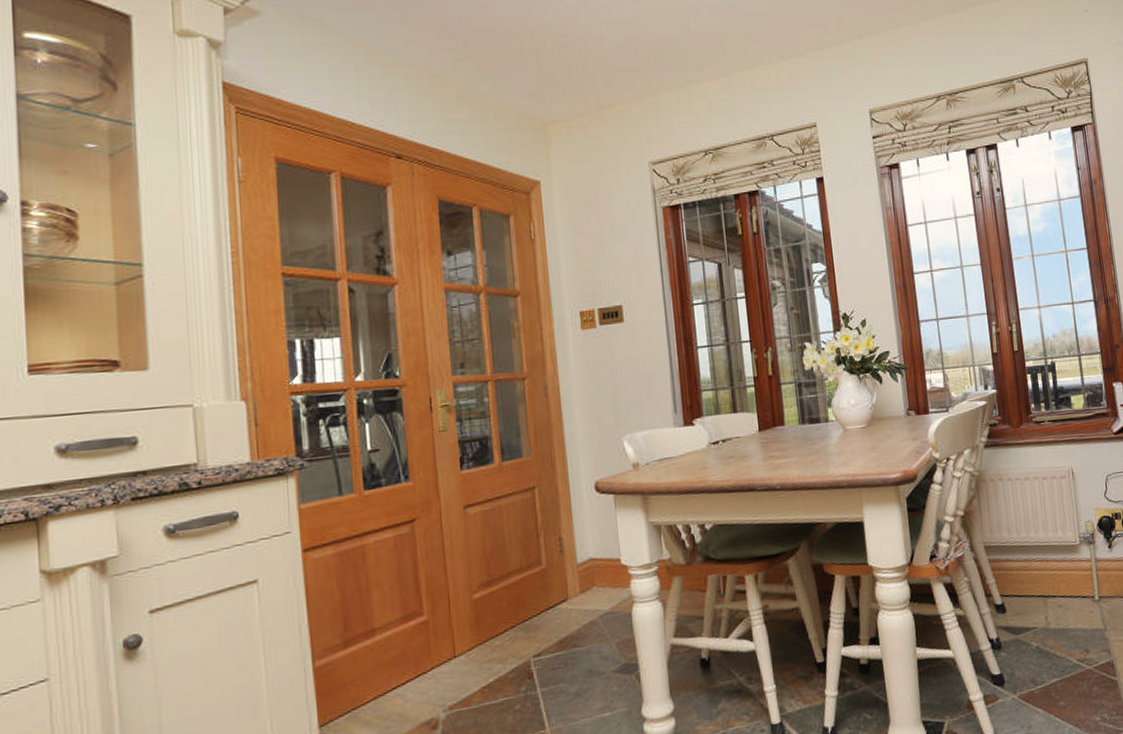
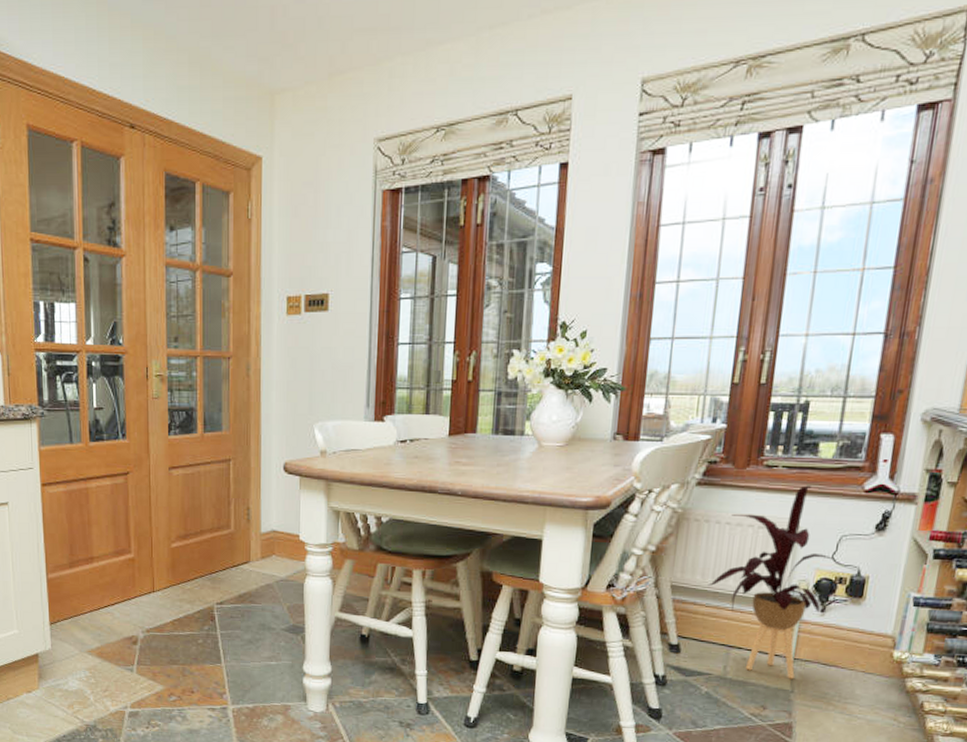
house plant: none [1014,435,1108,618] -> present [708,485,836,679]

